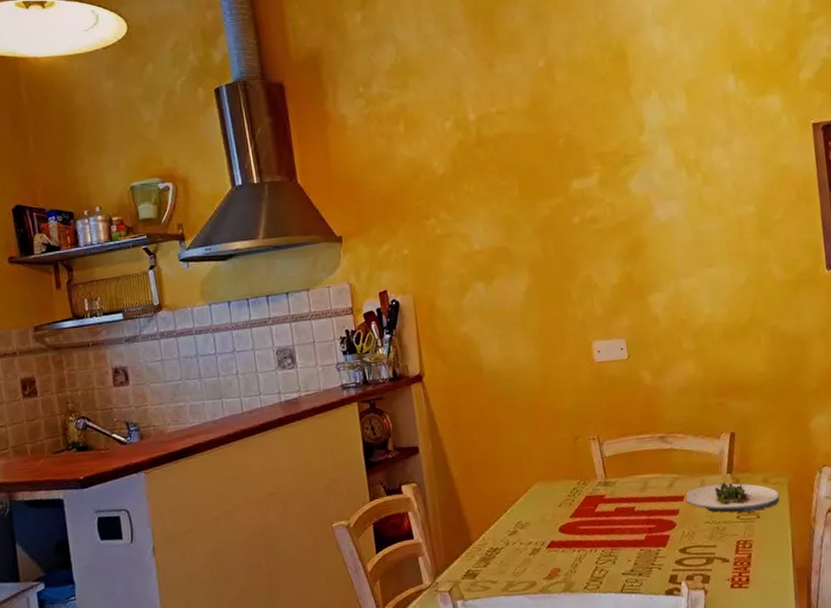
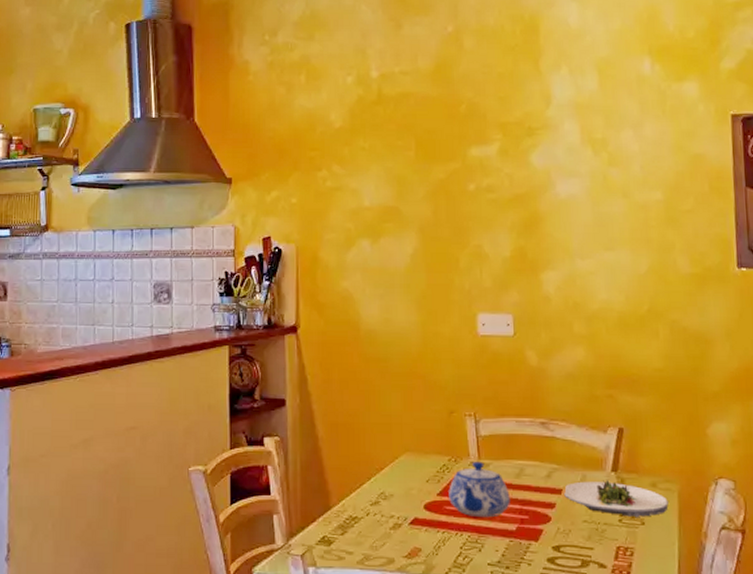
teapot: none [580,481,638,533] -> present [449,462,510,518]

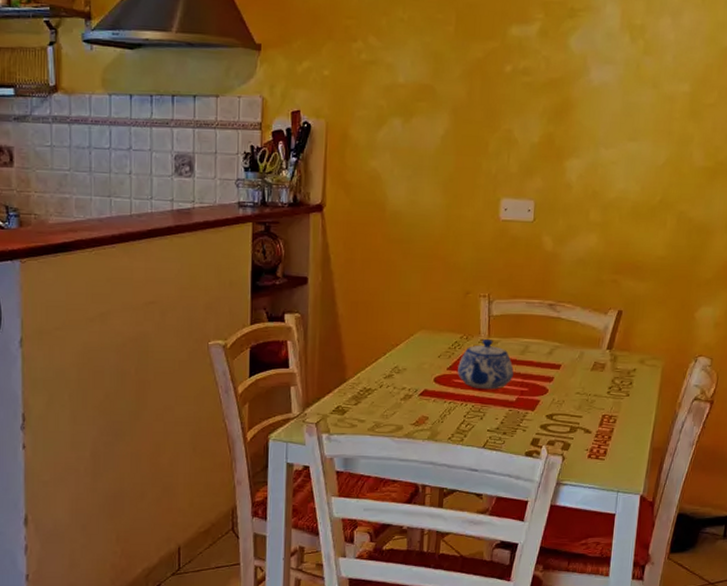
salad plate: present [564,480,668,517] -> none [562,357,652,389]

